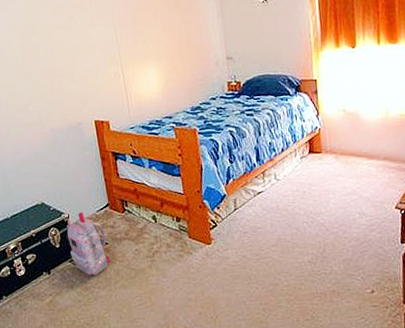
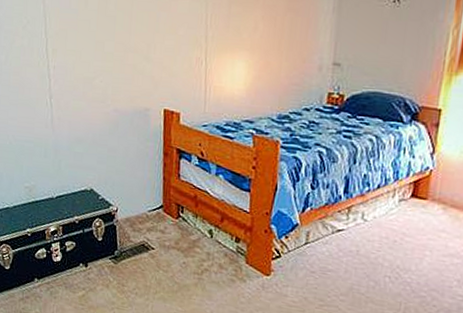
backpack: present [67,211,111,276] -> none [112,207,154,280]

